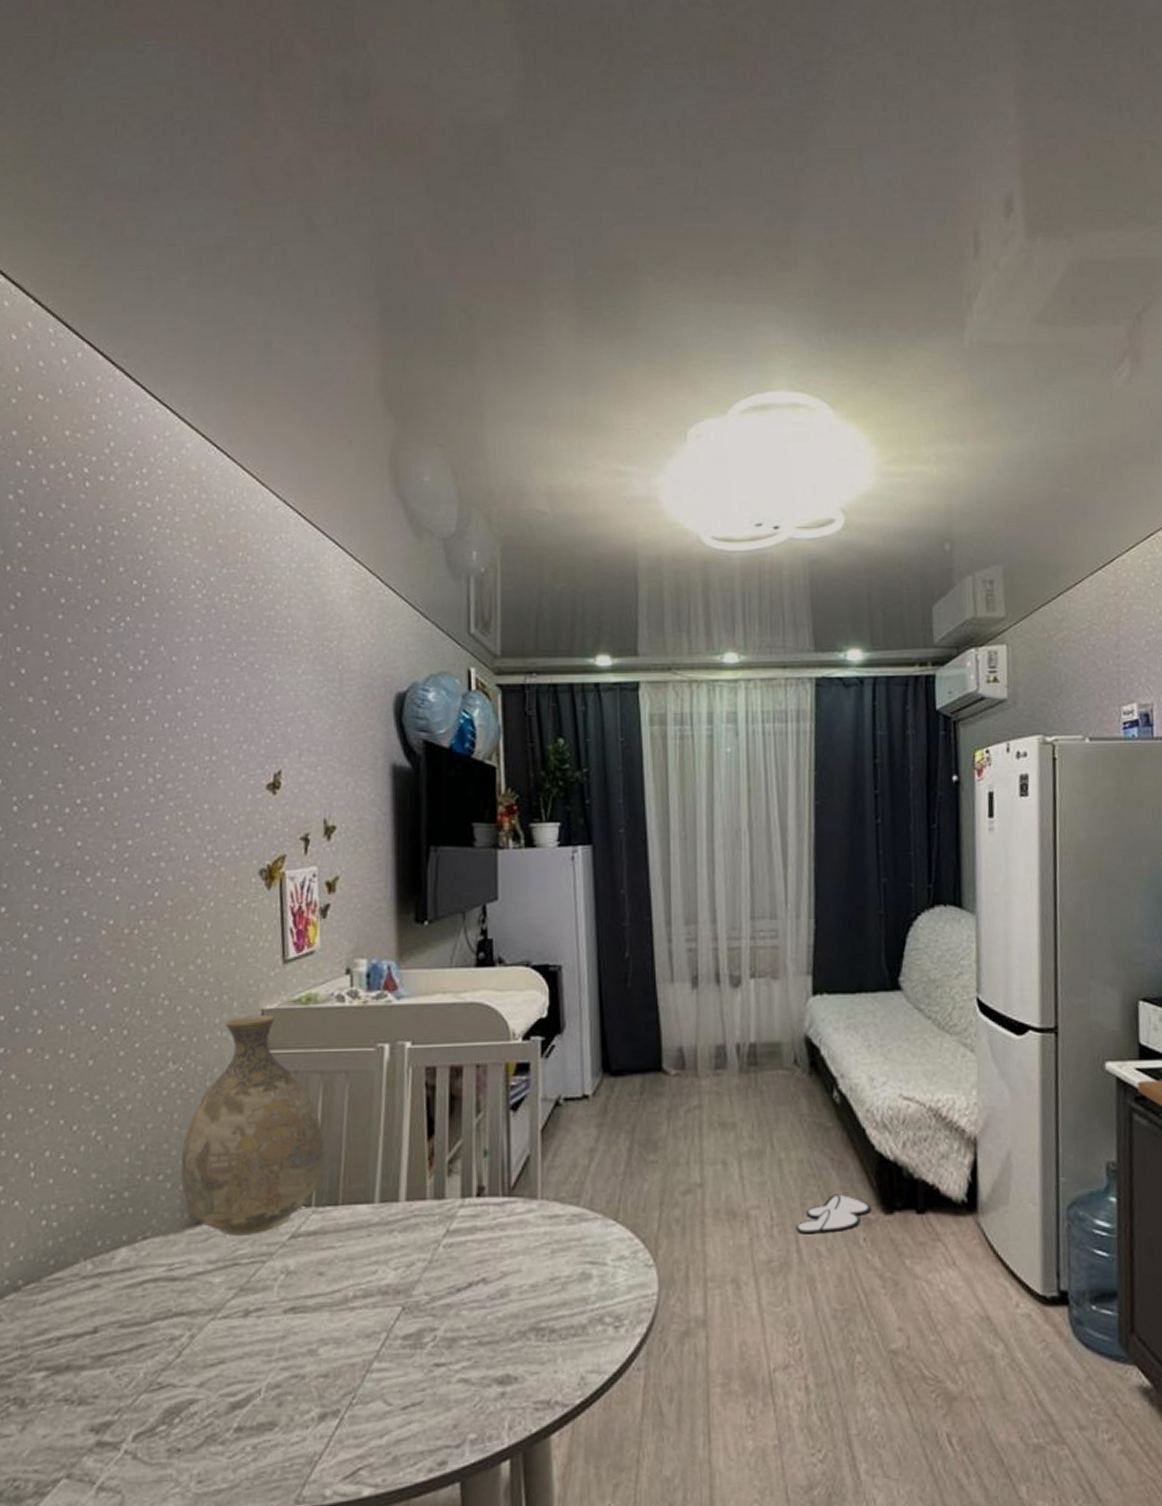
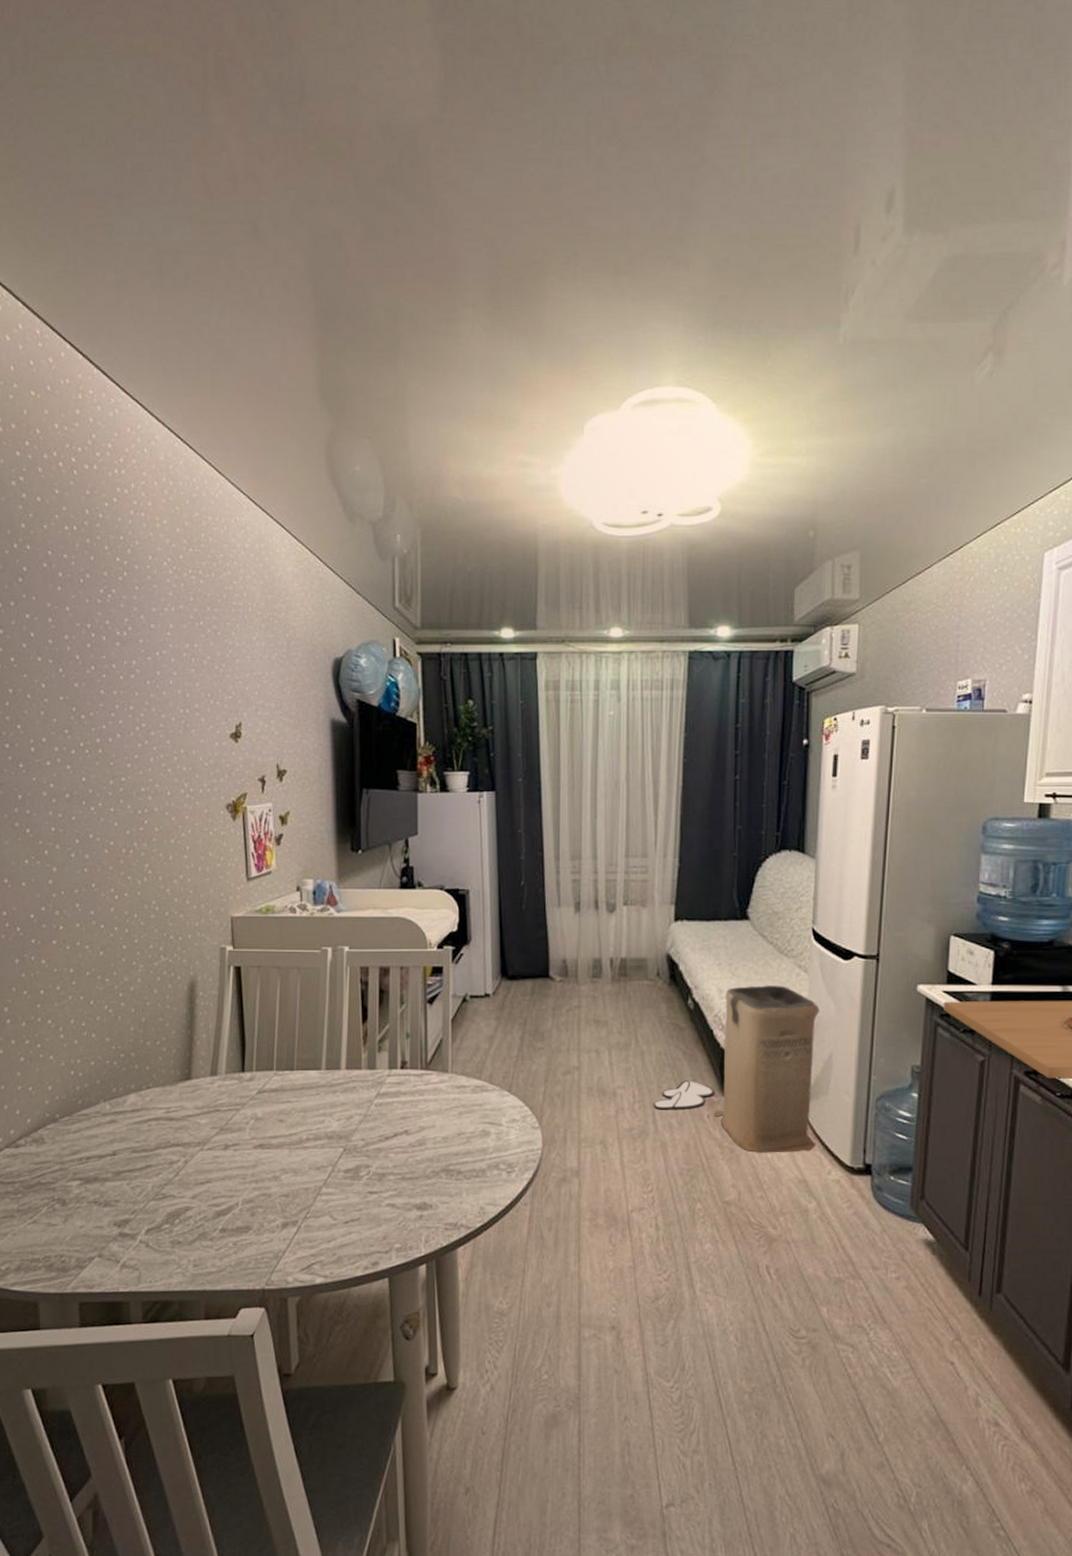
vase: present [180,1015,324,1236] -> none [173,921,282,1090]
laundry basket: none [871,1069,999,1284] -> present [714,985,820,1153]

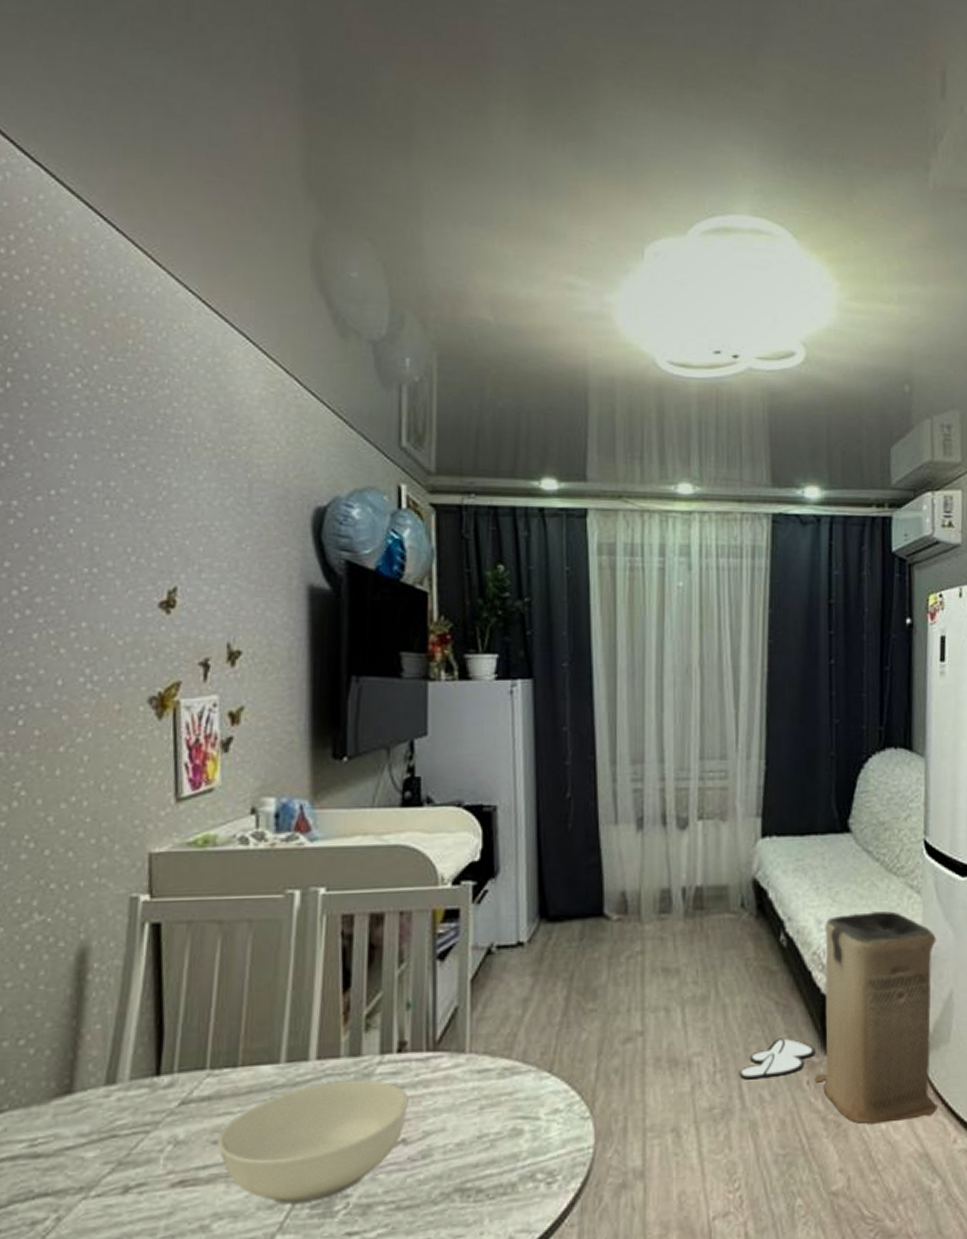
bowl: none [283,1086,409,1168] -> present [217,1079,409,1204]

